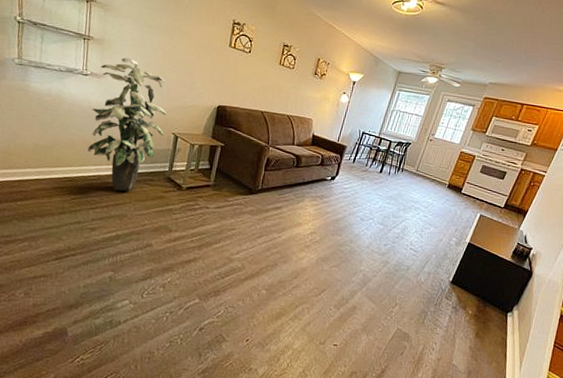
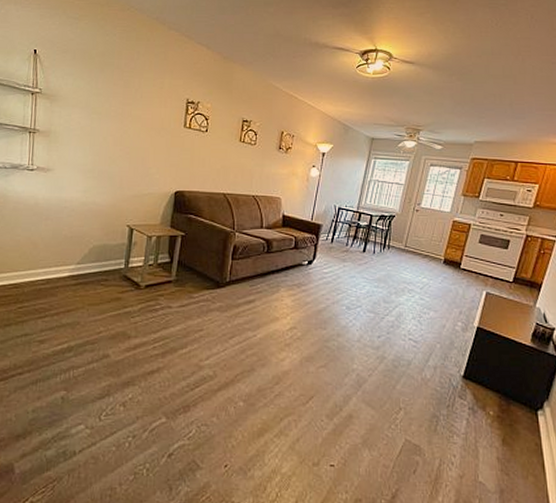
indoor plant: present [88,58,167,191] -> none [35,148,120,295]

